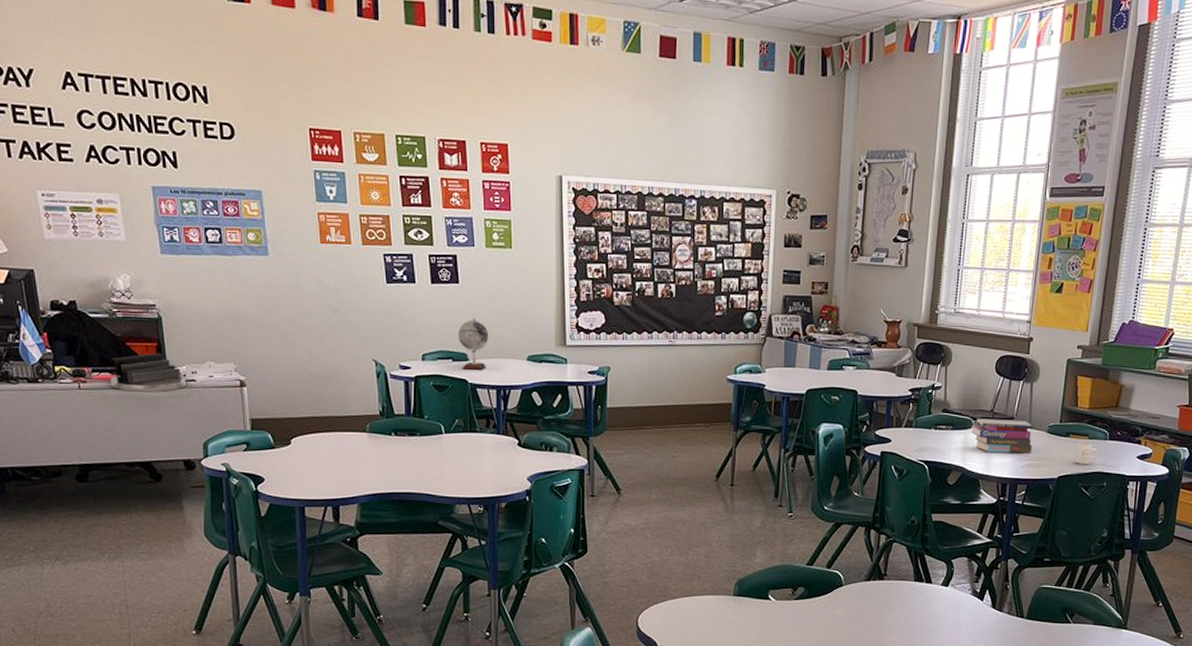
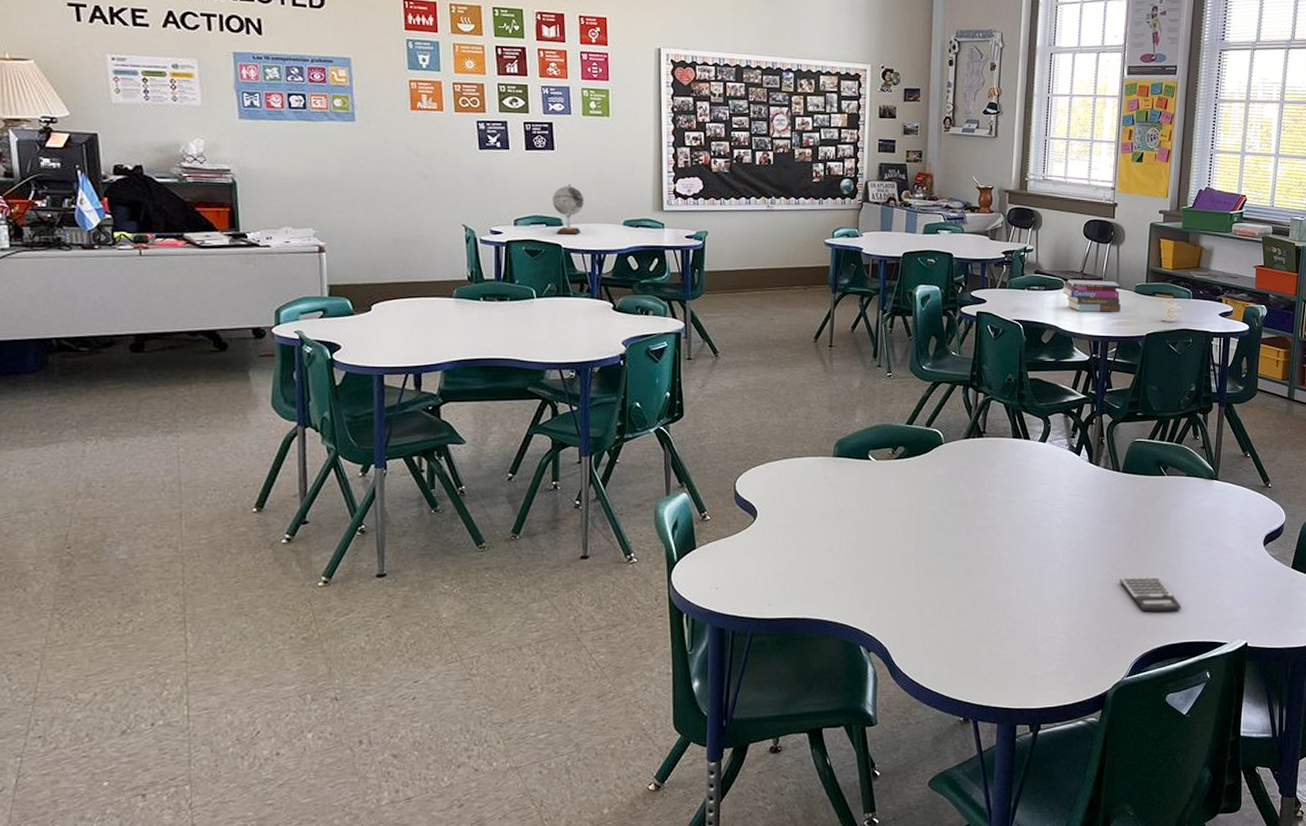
desk organizer: present [109,352,187,392] -> none [175,217,261,259]

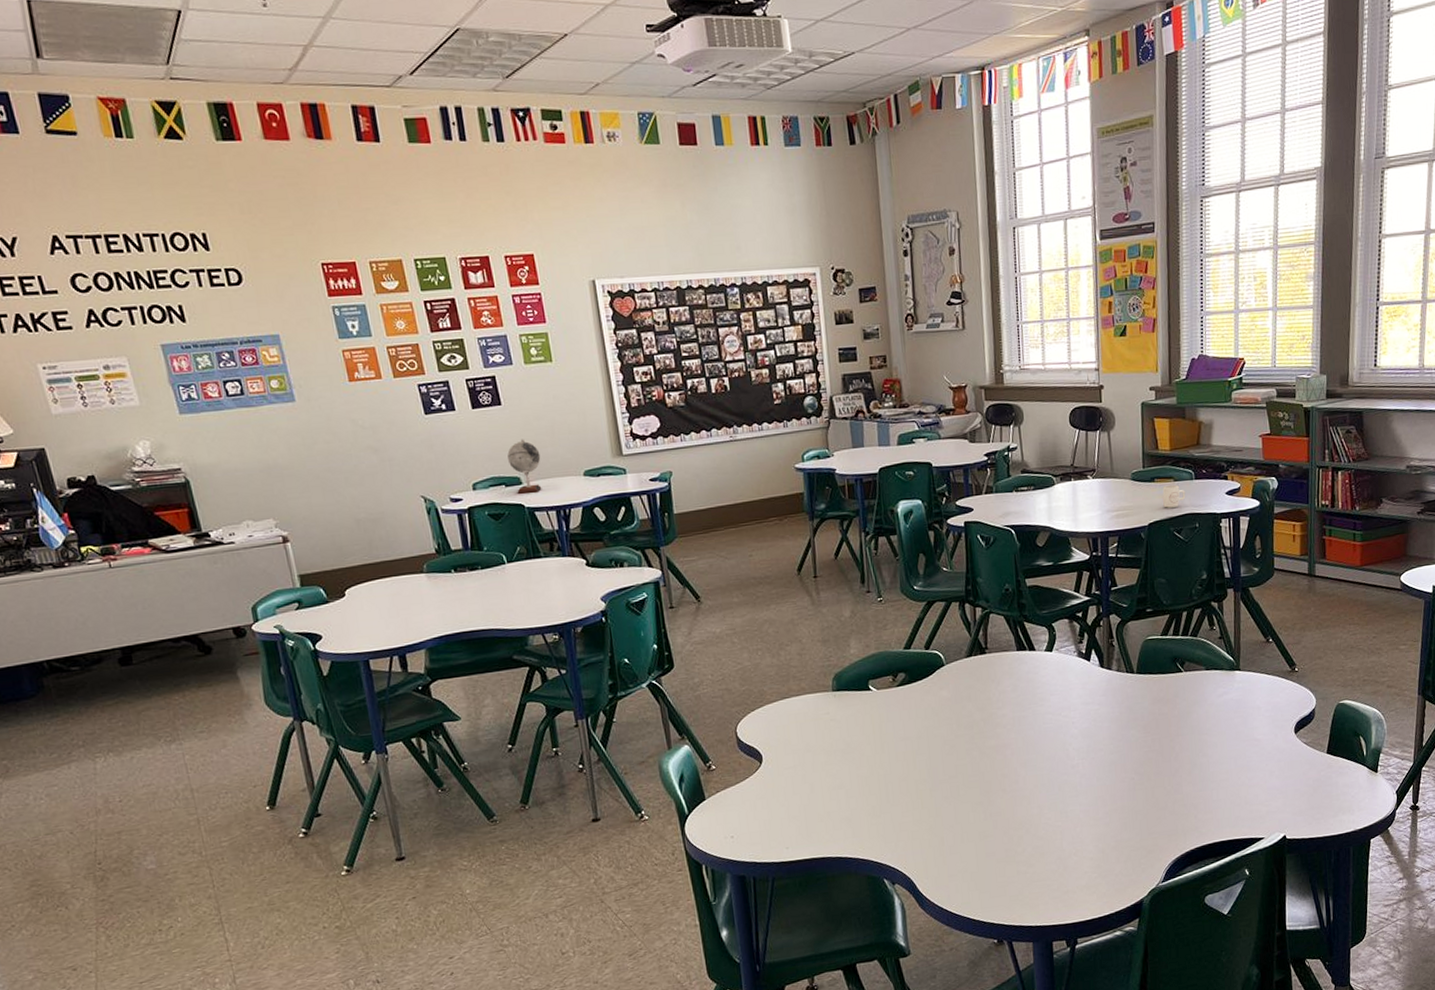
books: present [1063,279,1121,312] -> none [1053,471,1118,509]
calculator: present [1119,576,1181,612] -> none [1144,777,1213,815]

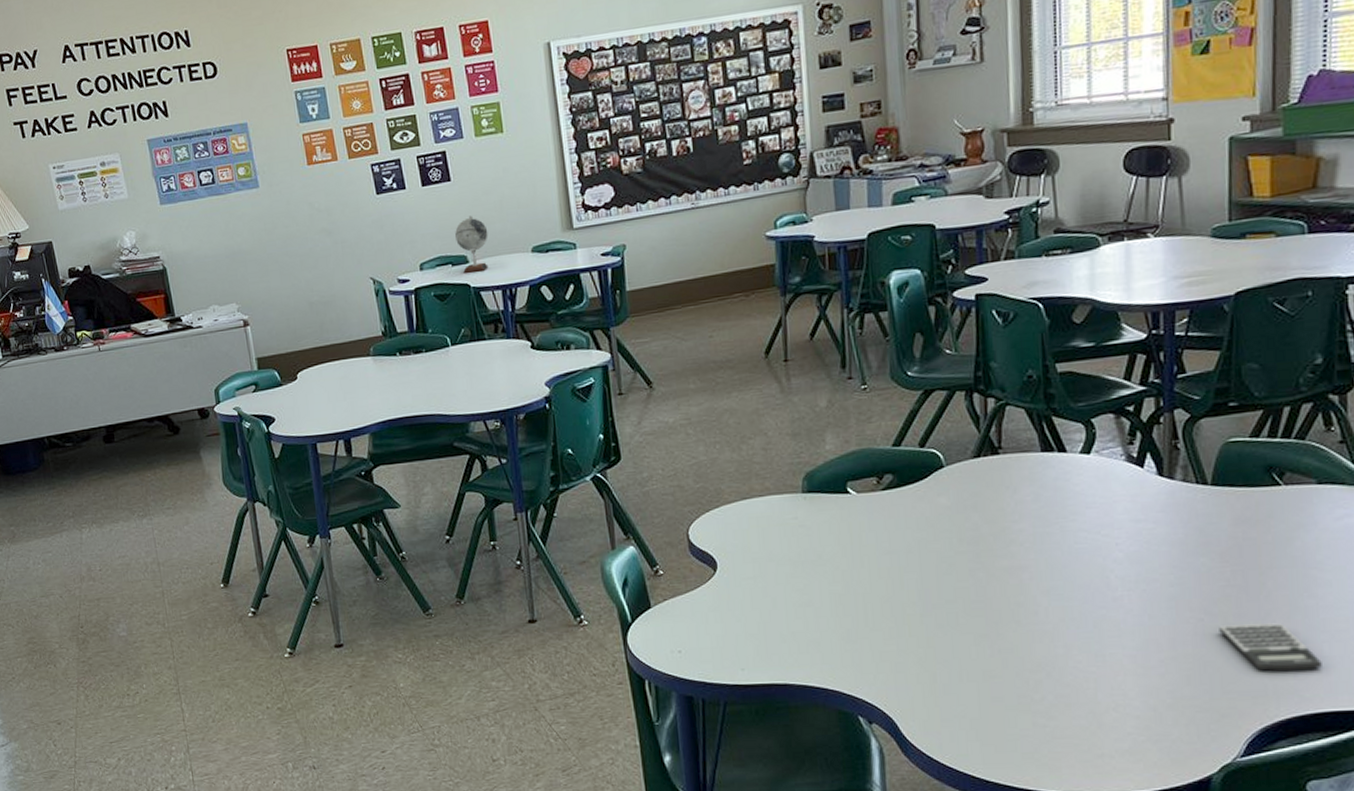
calculator: none [1144,777,1213,815] -> present [1219,623,1322,671]
mug: present [1162,484,1186,508] -> none [1257,241,1293,272]

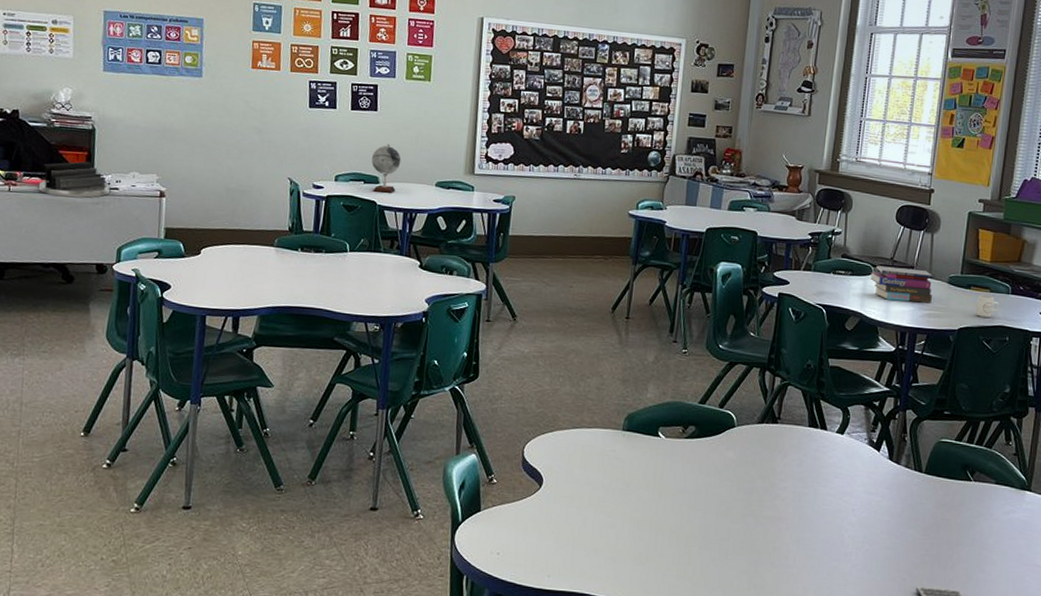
desk organizer: none [125,303,195,347] -> present [38,161,111,198]
books: none [1098,227,1191,275] -> present [870,265,933,304]
mug: none [1257,241,1293,272] -> present [976,294,1000,318]

